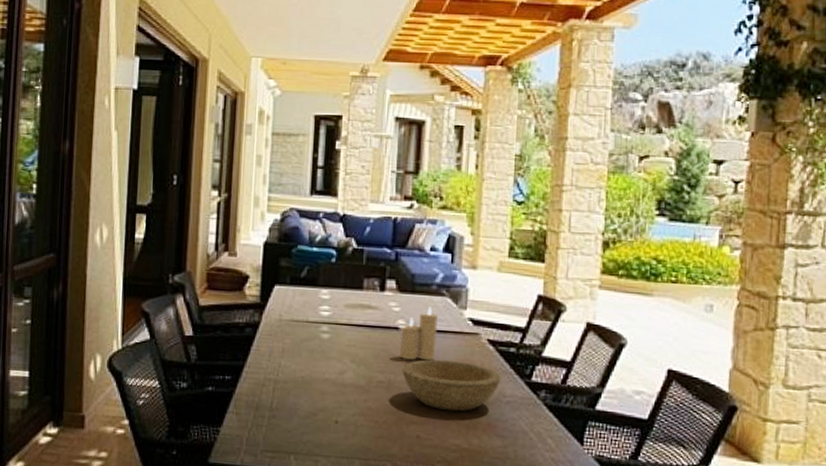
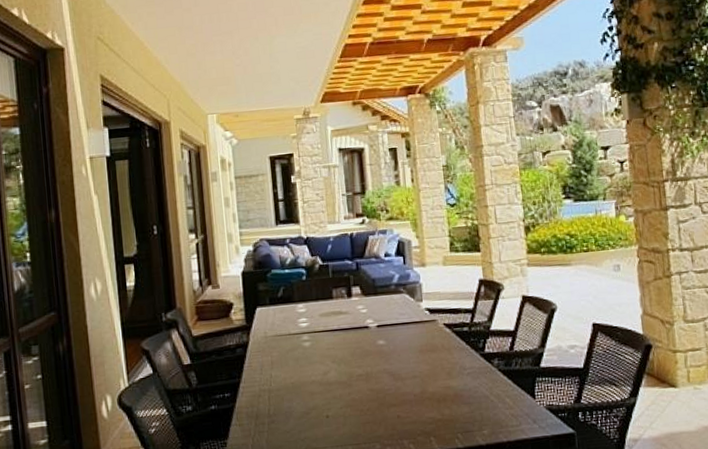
candle: present [399,307,438,361] -> none [371,304,402,353]
bowl: present [402,359,502,412] -> none [376,346,461,390]

